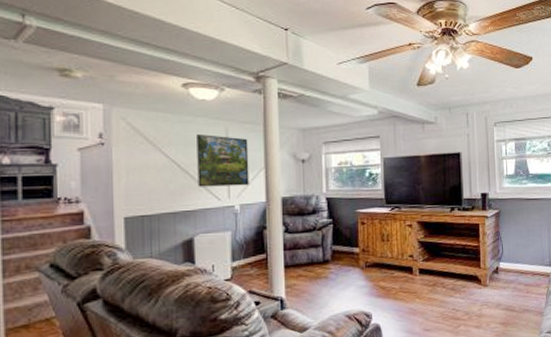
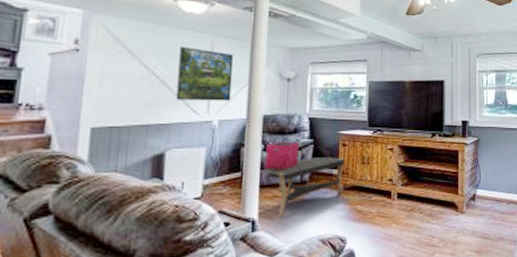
storage bin: none [287,223,319,250] -> present [265,142,299,170]
coffee table: none [288,235,366,296] -> present [264,157,346,218]

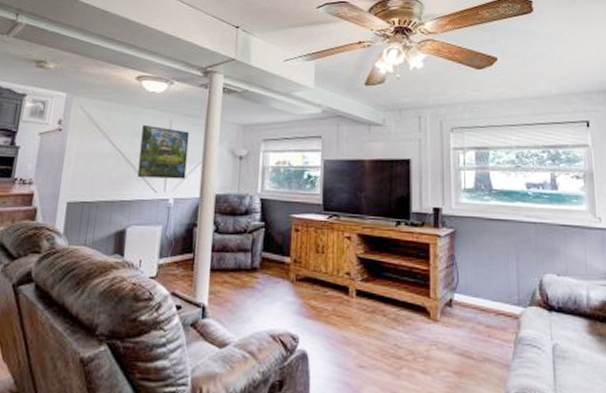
coffee table: present [264,157,346,218] -> none [216,242,299,306]
storage bin: present [265,142,299,170] -> none [216,224,250,255]

